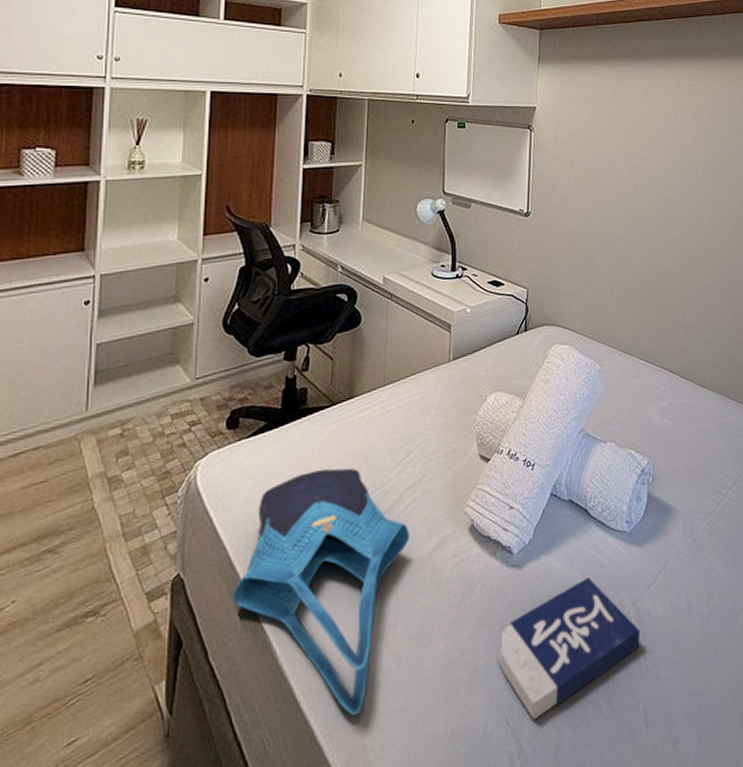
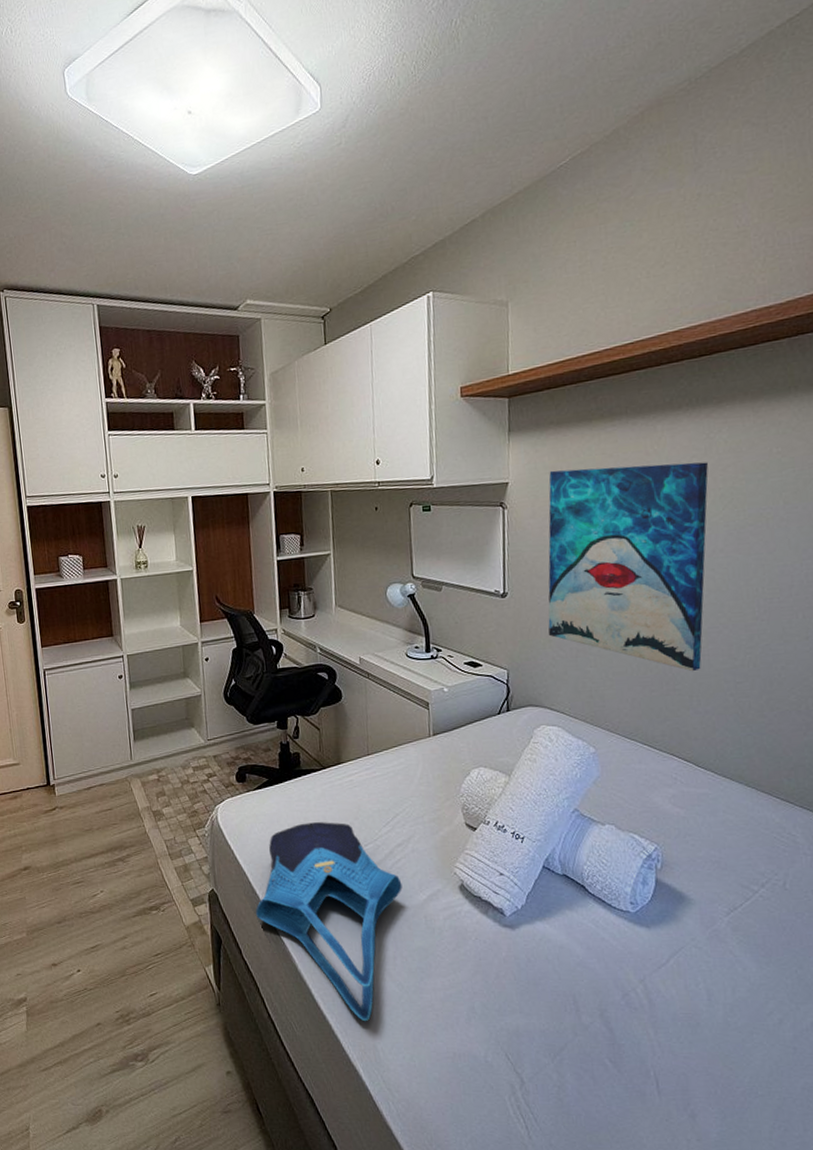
book: present [498,577,641,720] -> none [494,948,650,1061]
wall art: none [564,99,692,289] -> present [548,462,709,672]

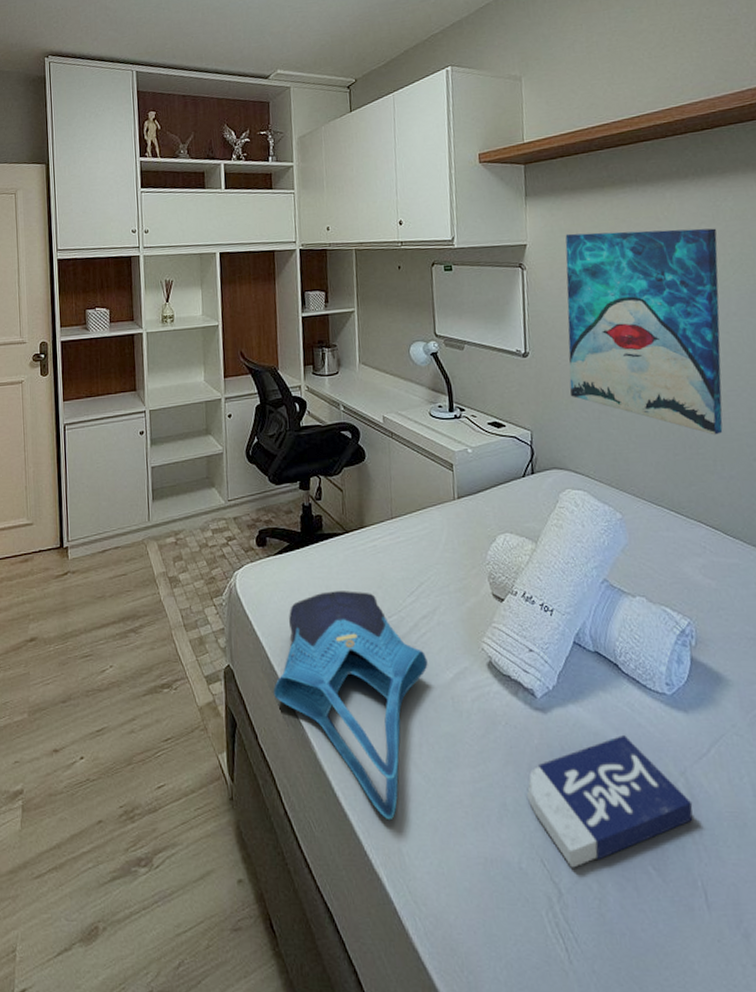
book: none [494,948,650,1061] -> present [527,735,693,868]

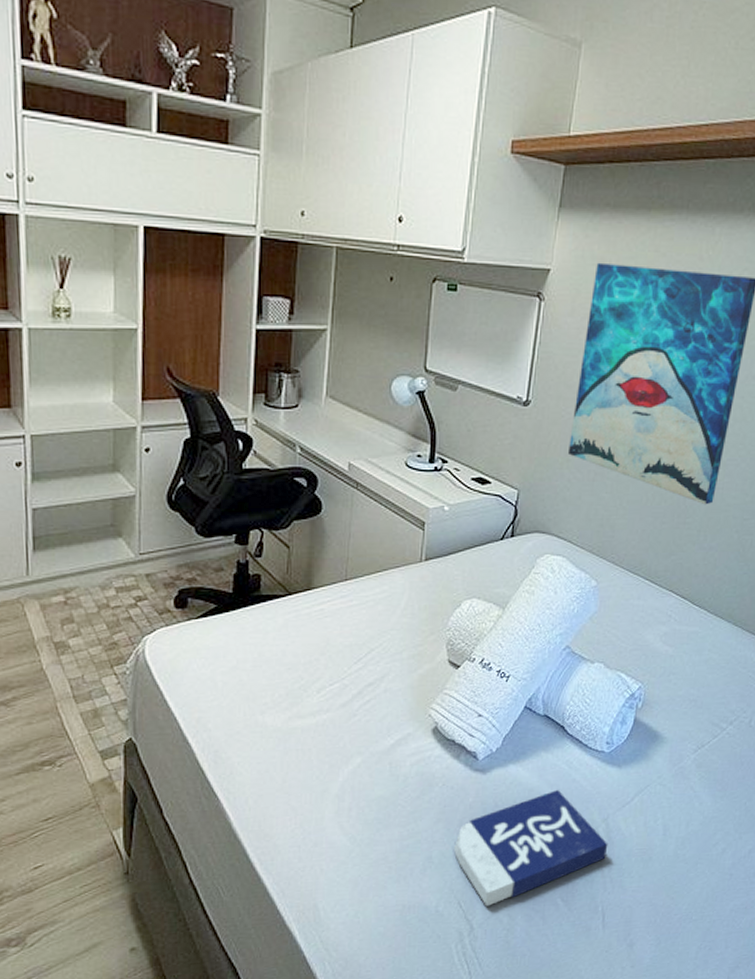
tote bag: present [274,591,428,821] -> none [186,657,368,881]

